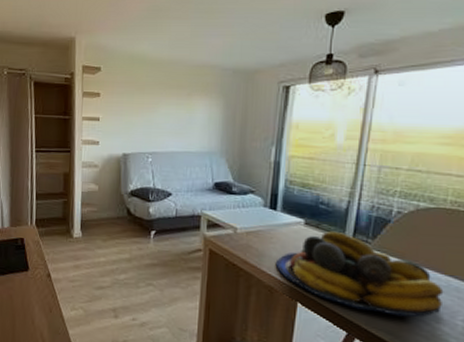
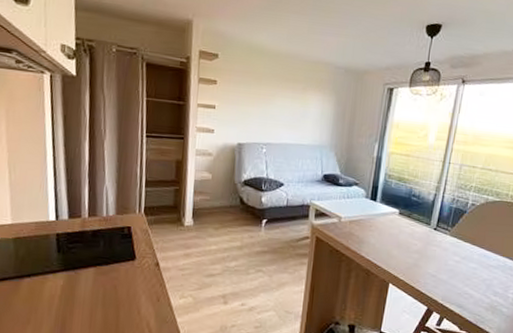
fruit bowl: present [275,231,444,318] -> none [373,220,501,293]

